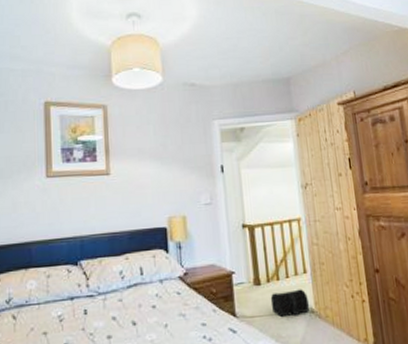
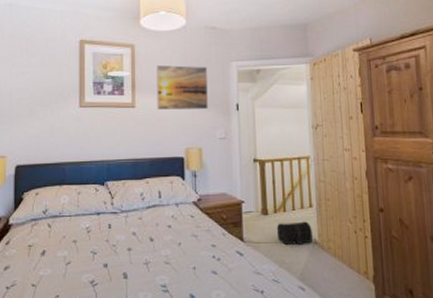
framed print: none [132,126,191,176] -> present [156,64,208,110]

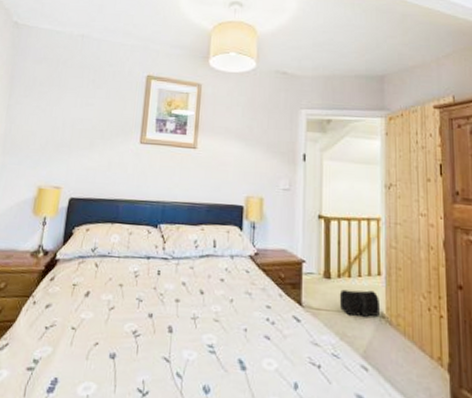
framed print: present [156,64,208,110] -> none [219,106,274,158]

